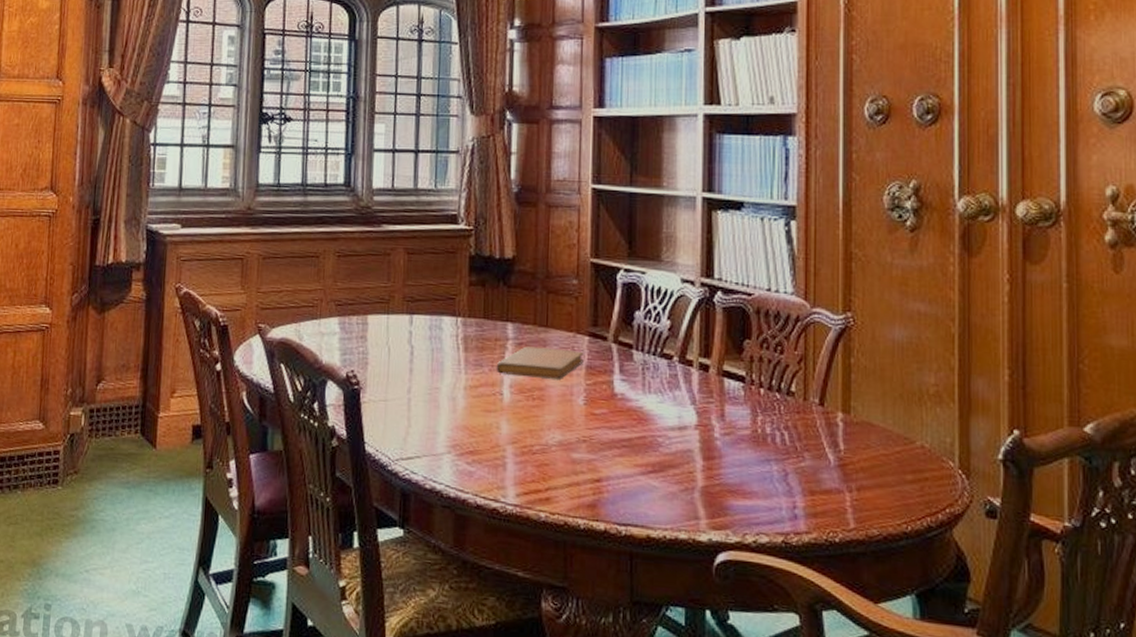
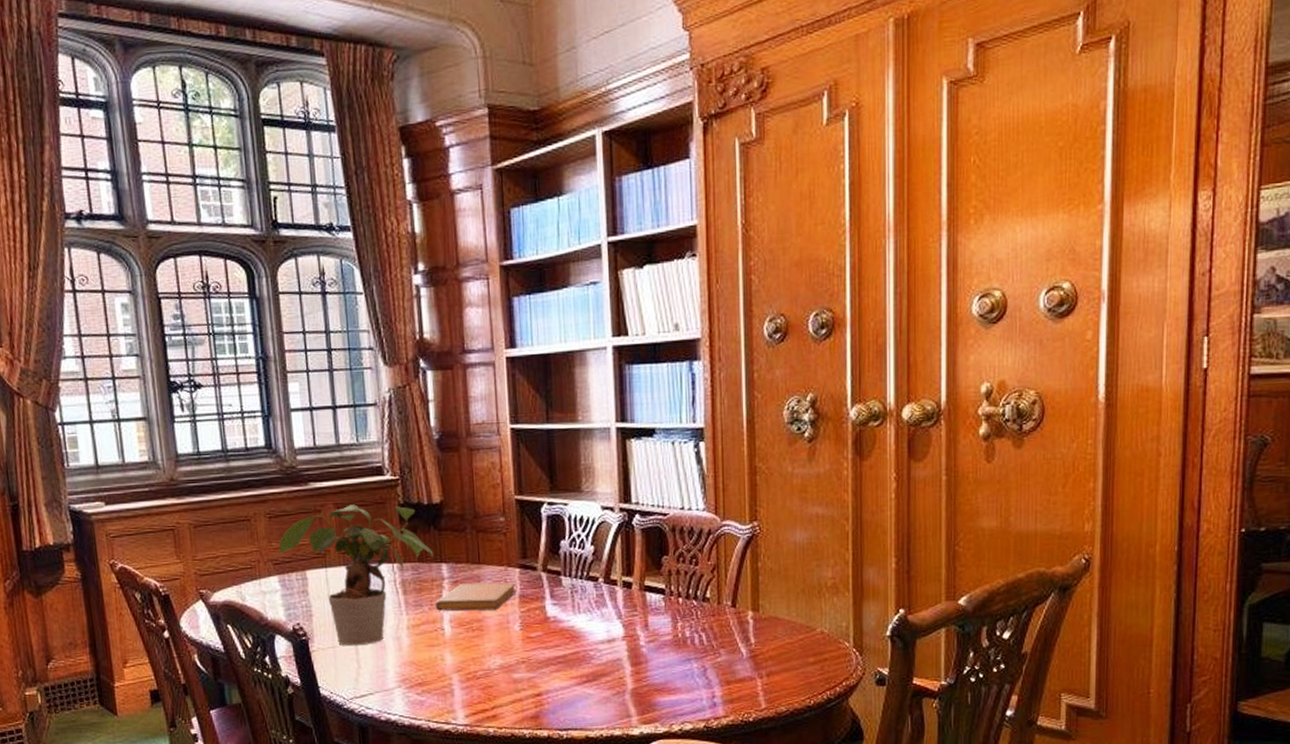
potted plant: none [344,251,501,402] -> present [279,504,434,646]

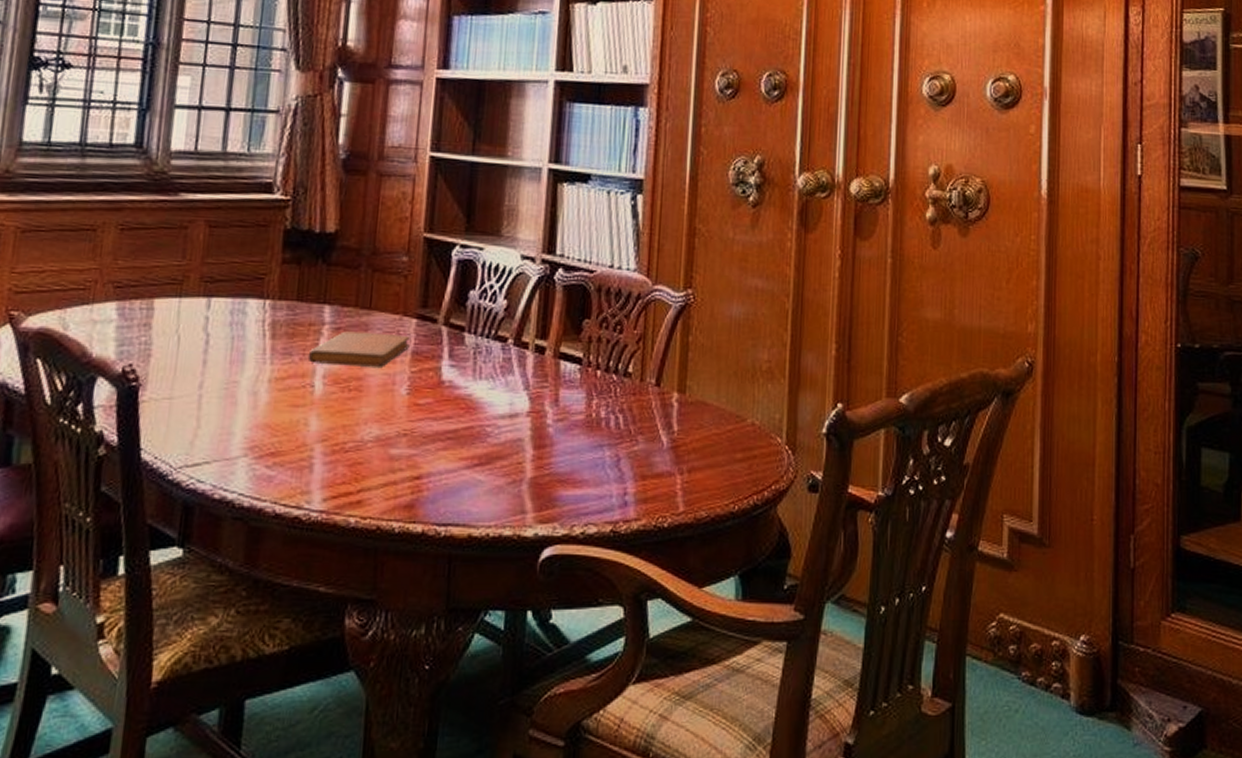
potted plant: present [279,504,434,646] -> none [125,224,318,399]

